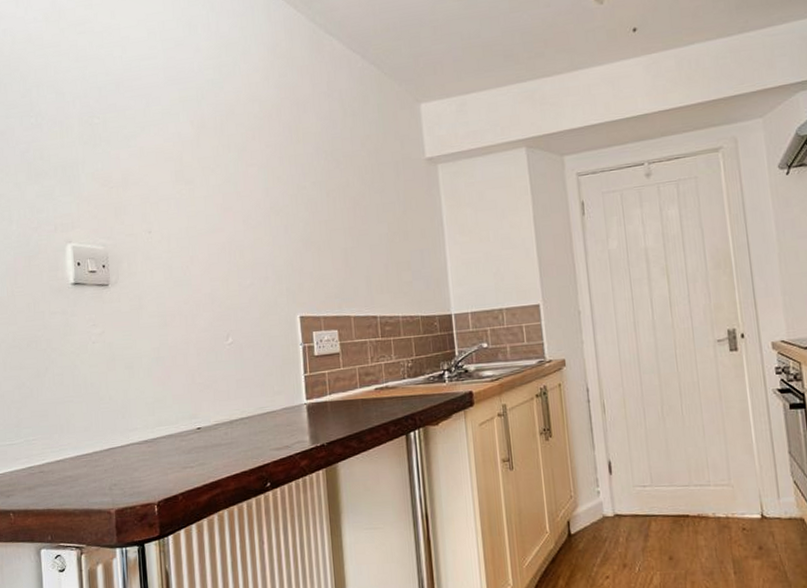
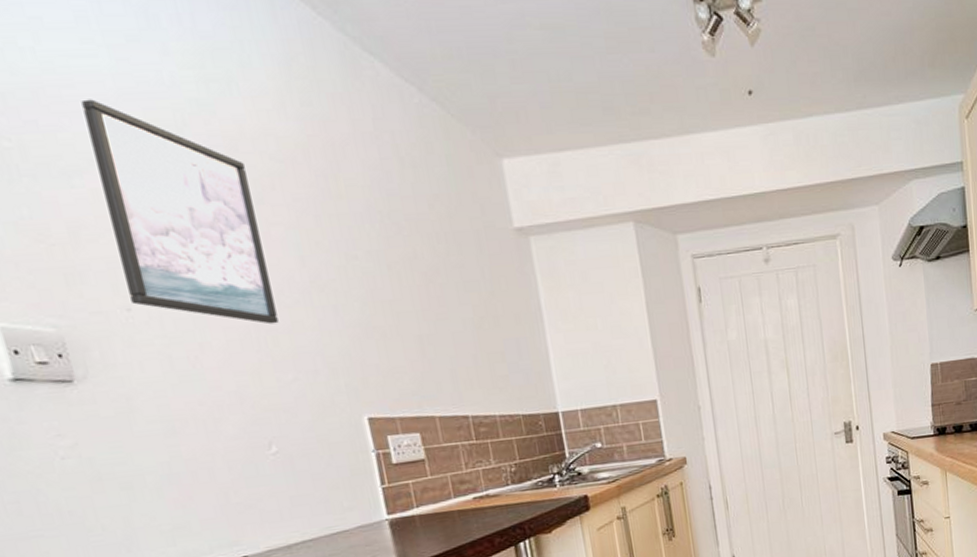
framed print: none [143,86,245,241] -> present [81,99,279,325]

